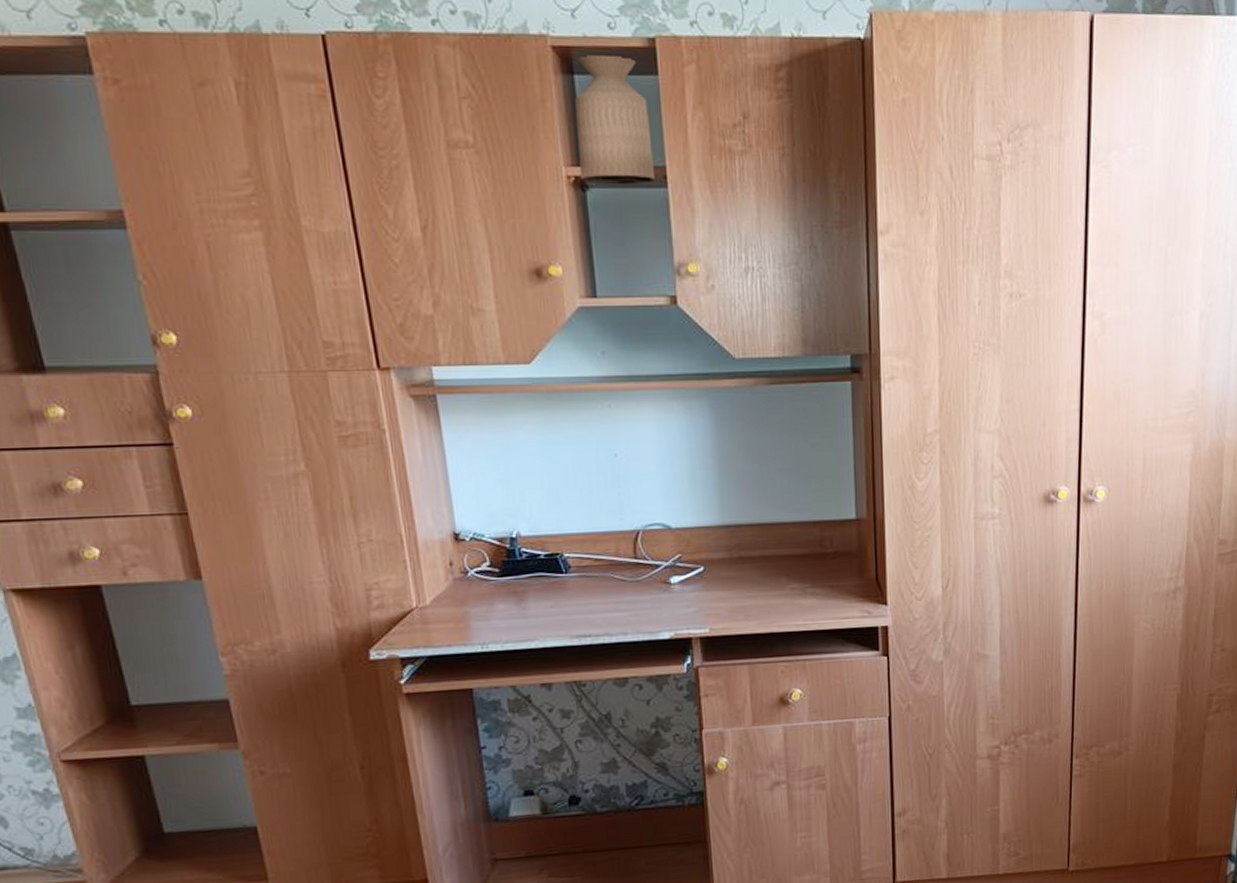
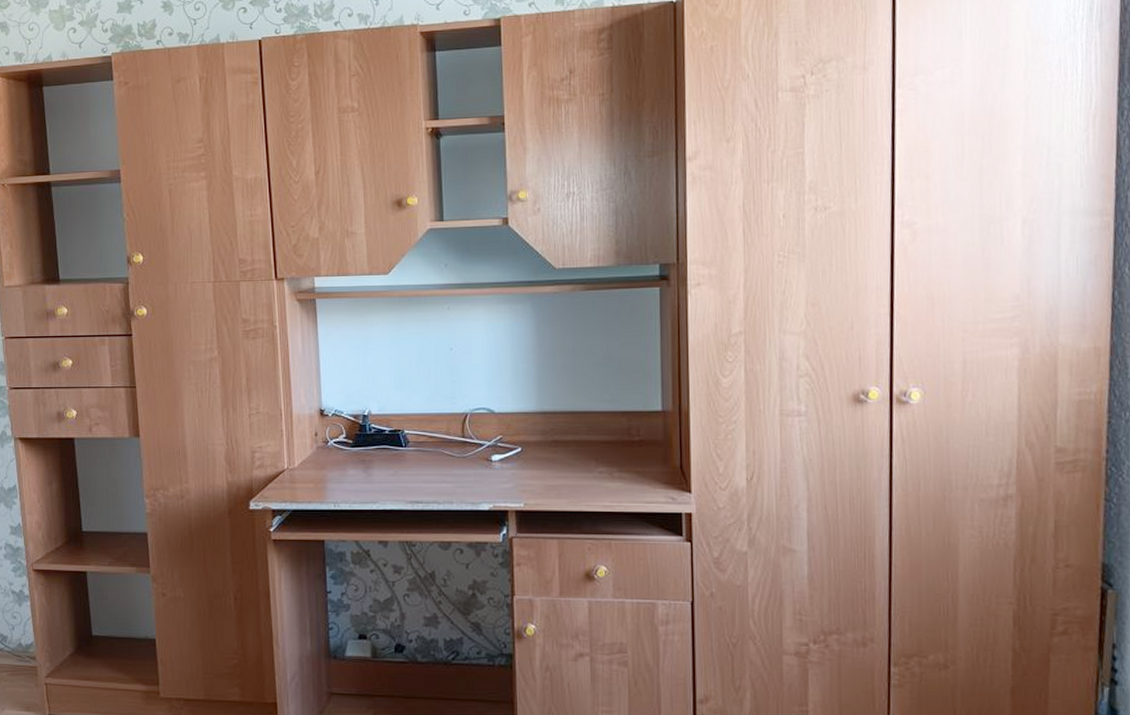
side table: present [575,55,656,184] -> none [436,35,496,132]

